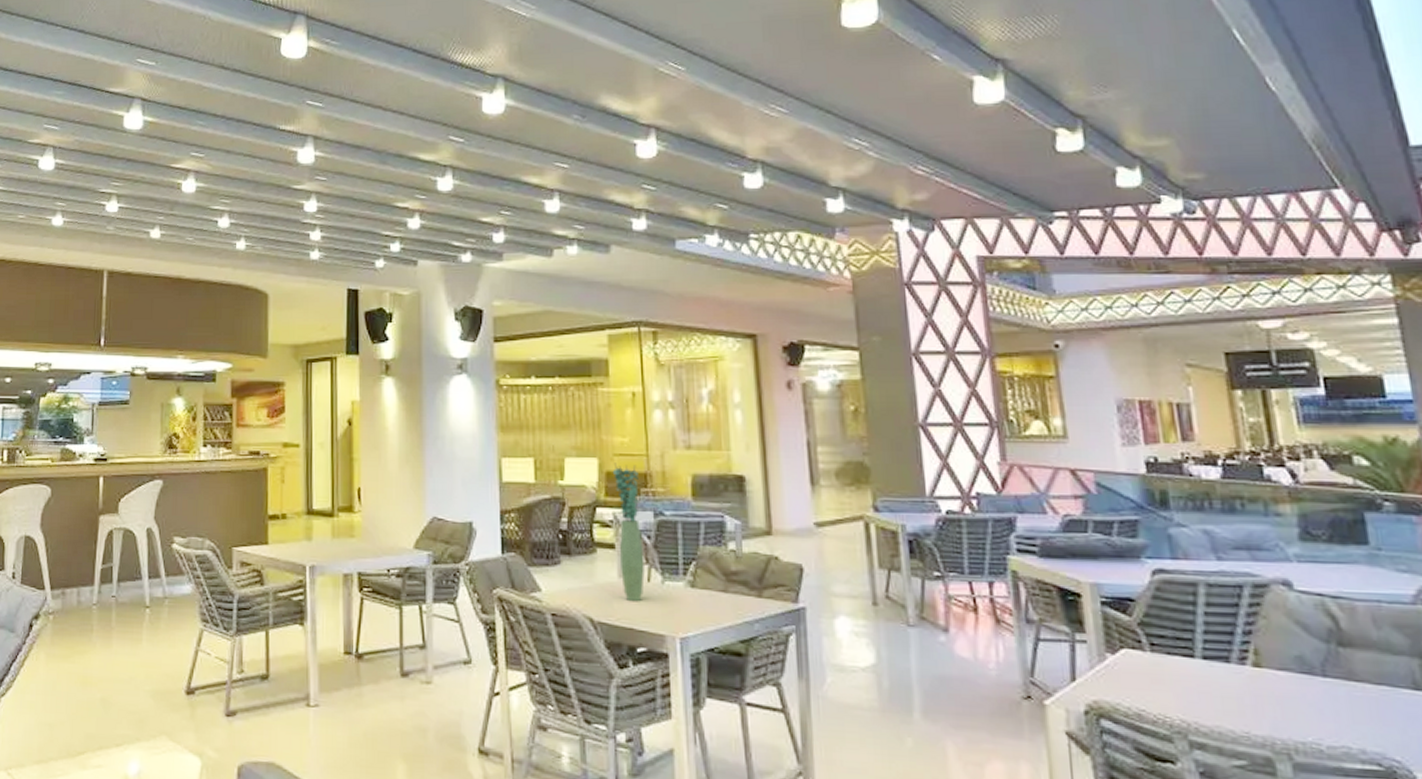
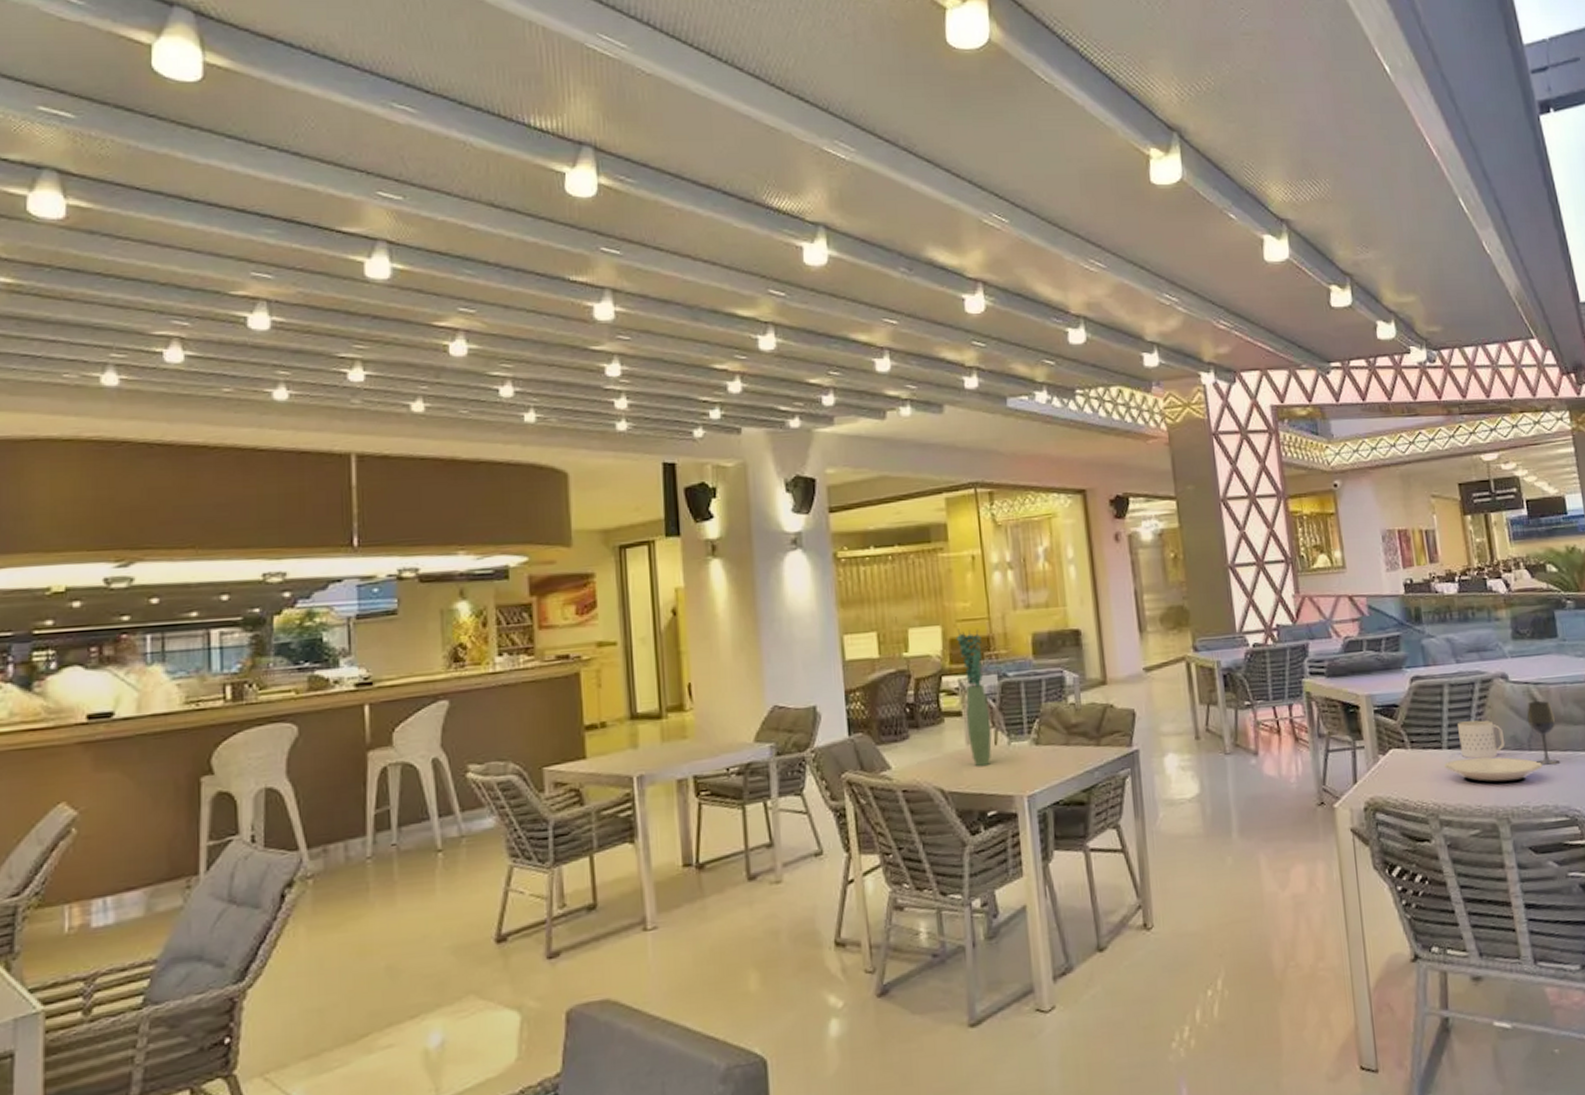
plate: none [1197,673,1343,713] -> present [1444,757,1543,785]
mug: none [1216,629,1287,679] -> present [1456,720,1505,760]
wine glass: none [1320,619,1371,701] -> present [1527,701,1561,766]

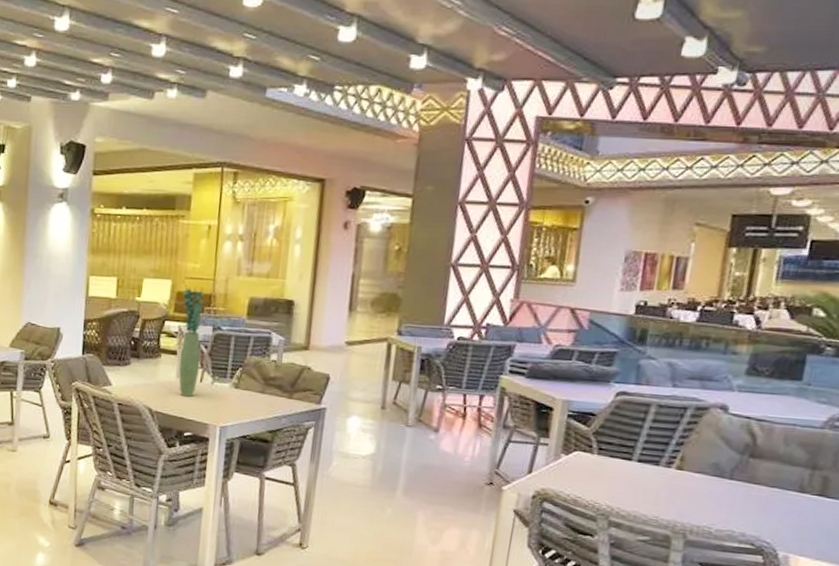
plate: present [1444,757,1543,785] -> none [629,472,741,506]
mug: present [1456,720,1505,760] -> none [651,440,706,479]
wine glass: present [1527,701,1561,766] -> none [735,436,771,498]

